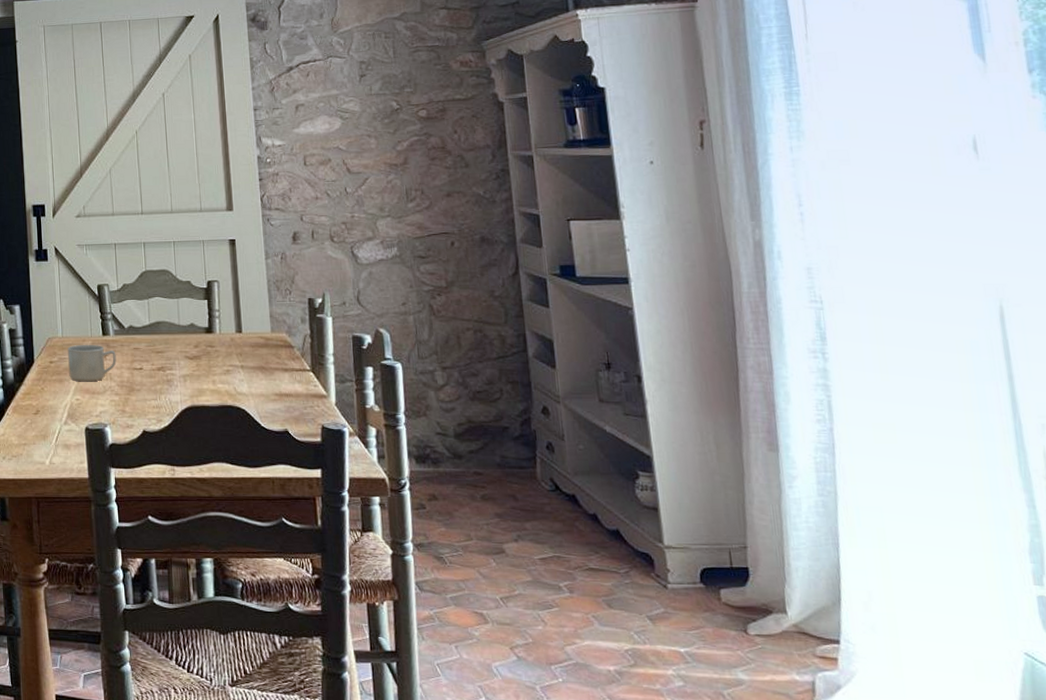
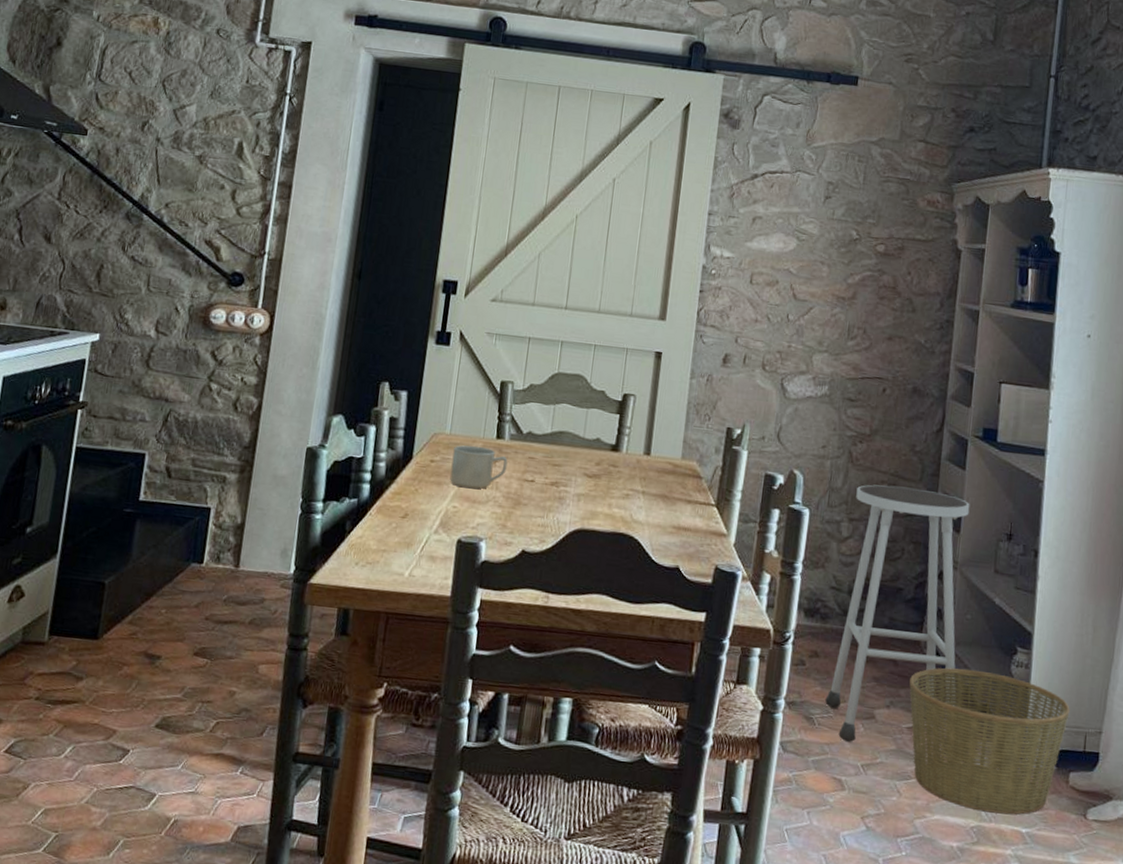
stool: none [444,331,585,579] -> present [825,484,970,752]
basket: none [533,497,708,635] -> present [909,667,1070,815]

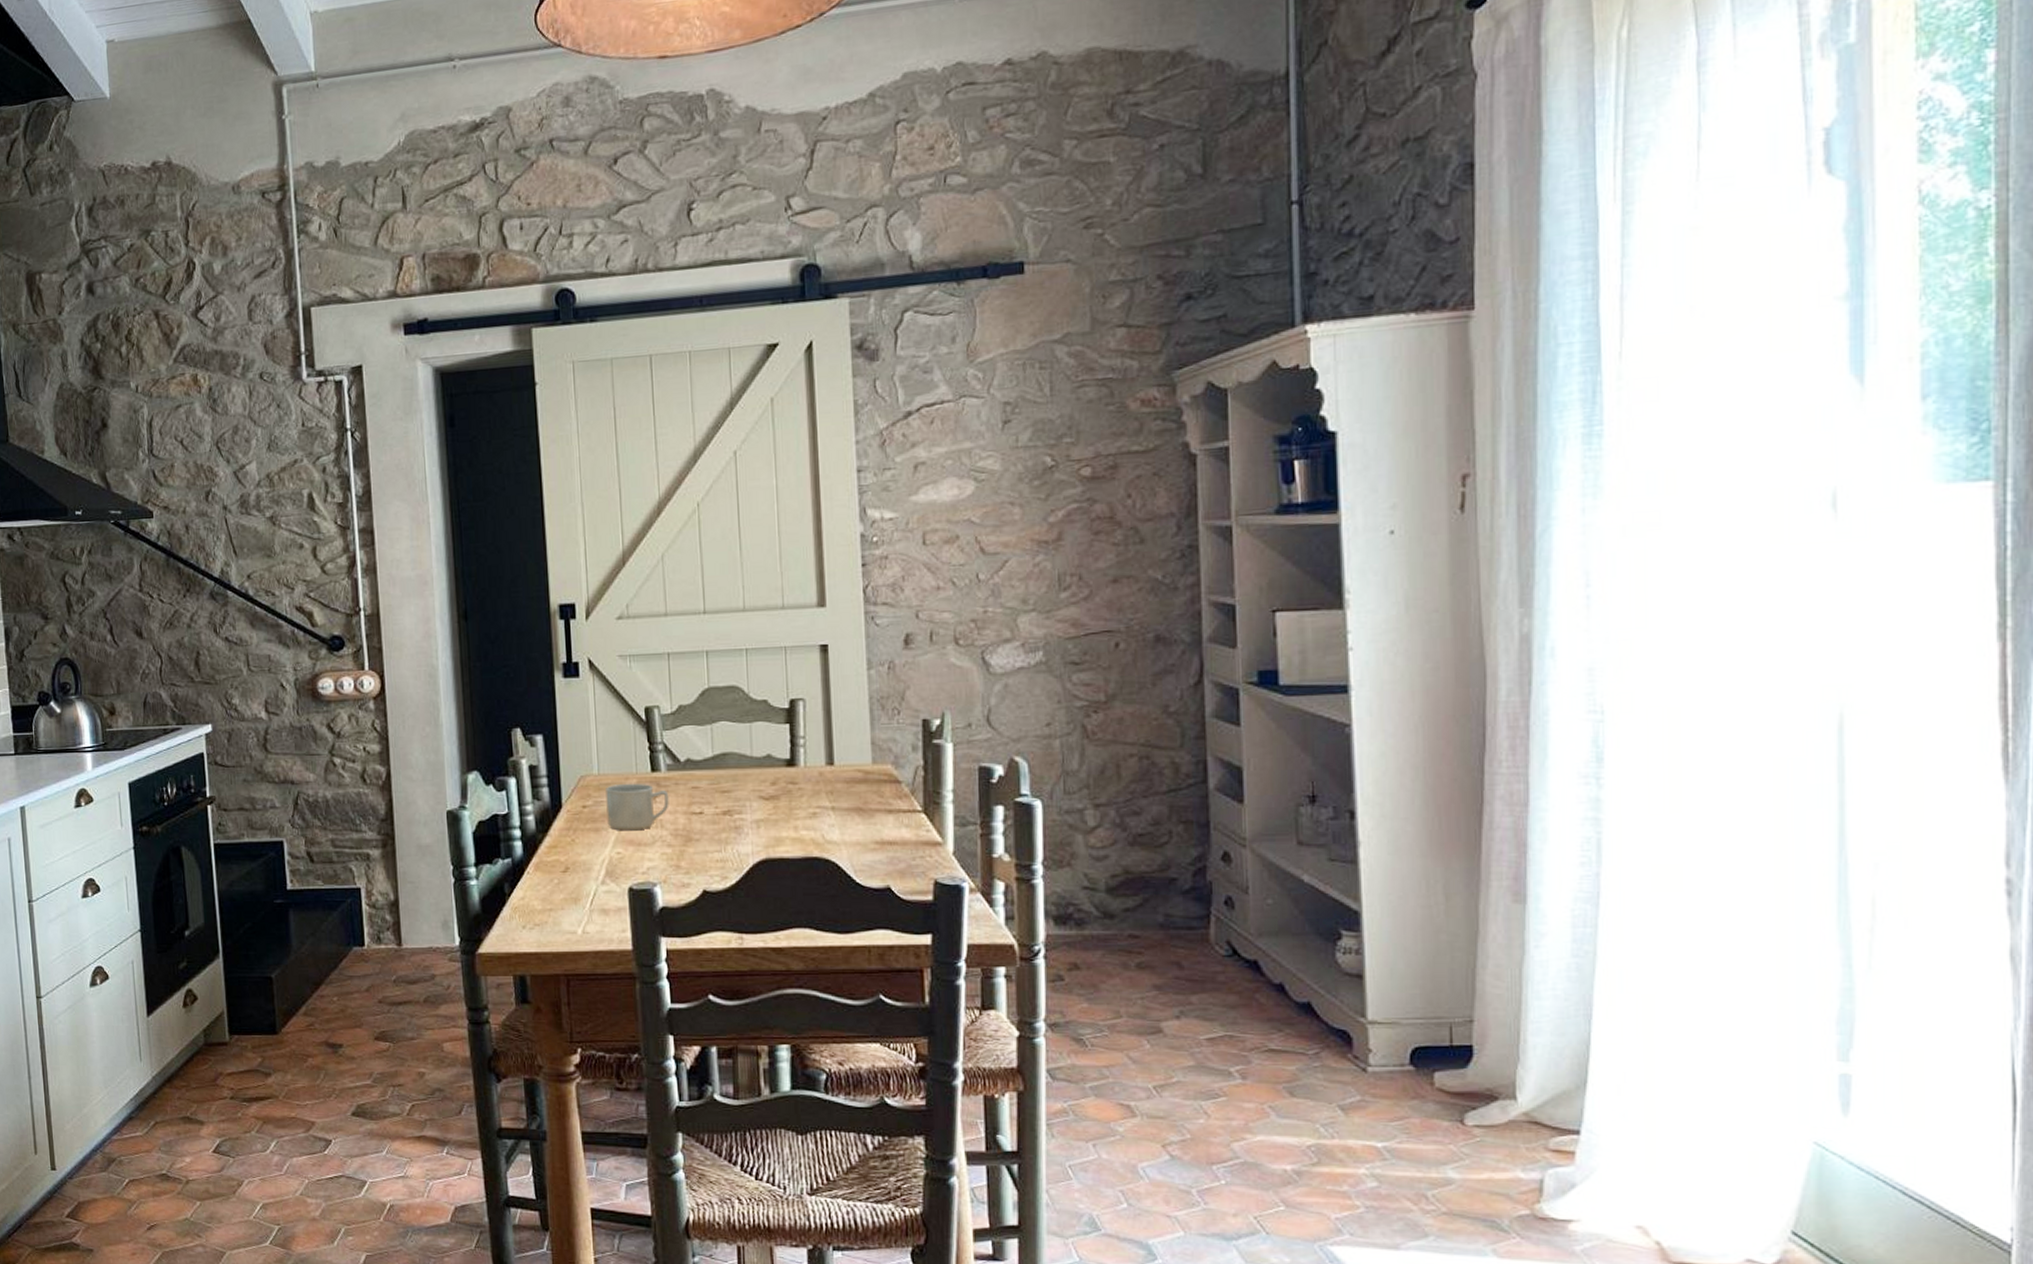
stool: present [825,484,970,752] -> none [1096,757,1267,1062]
basket: present [909,667,1070,815] -> none [1202,963,1425,1128]

